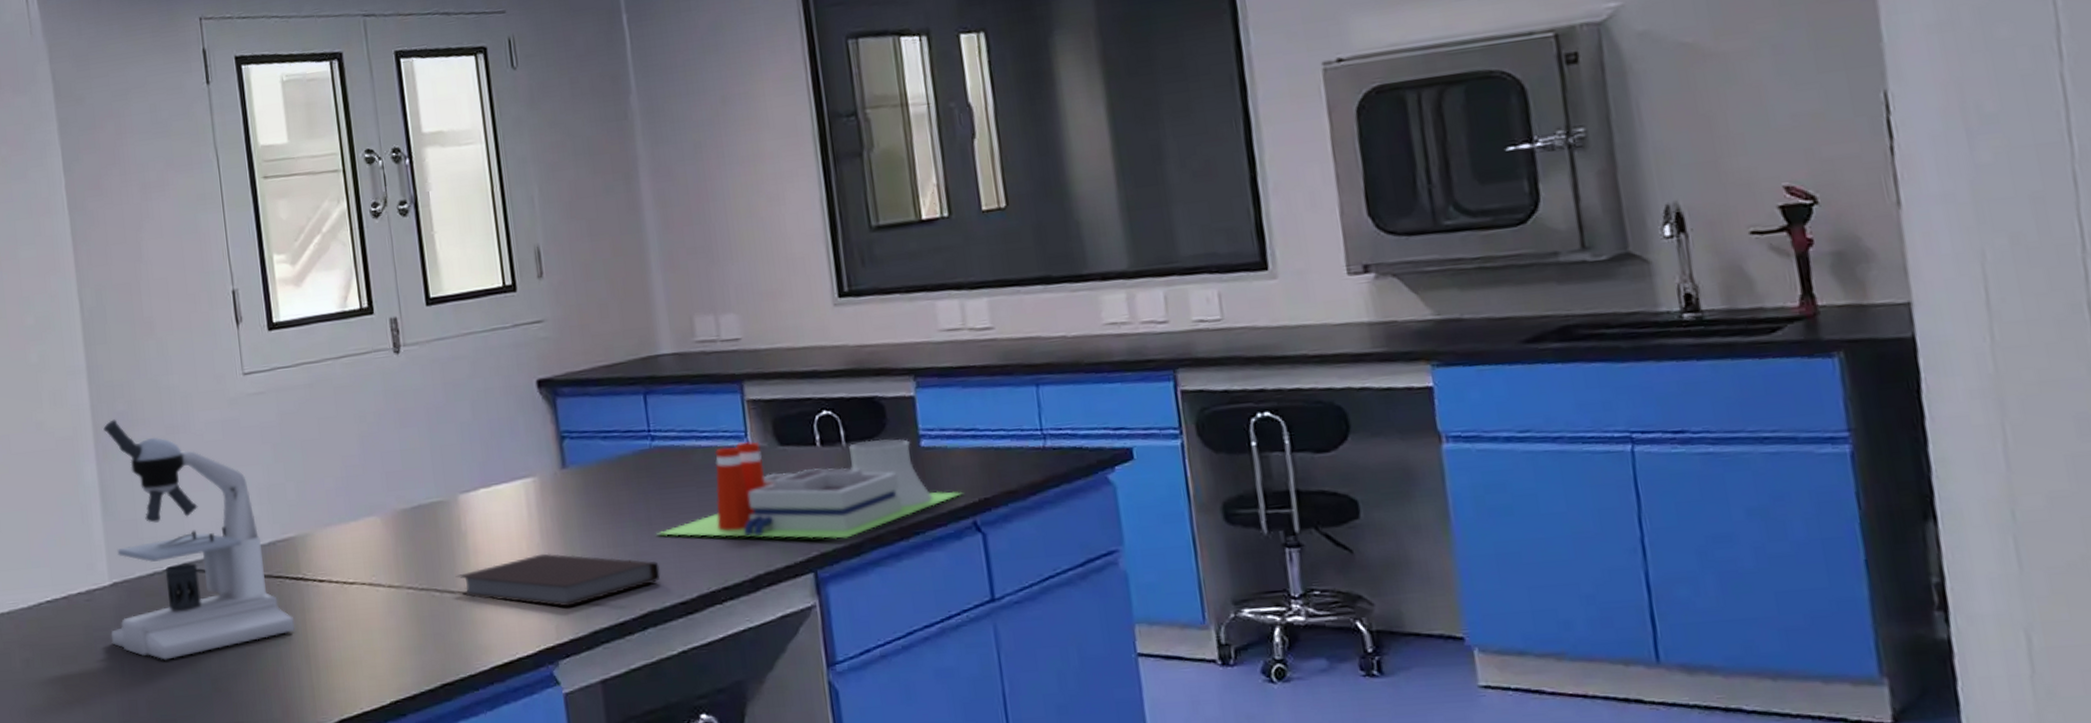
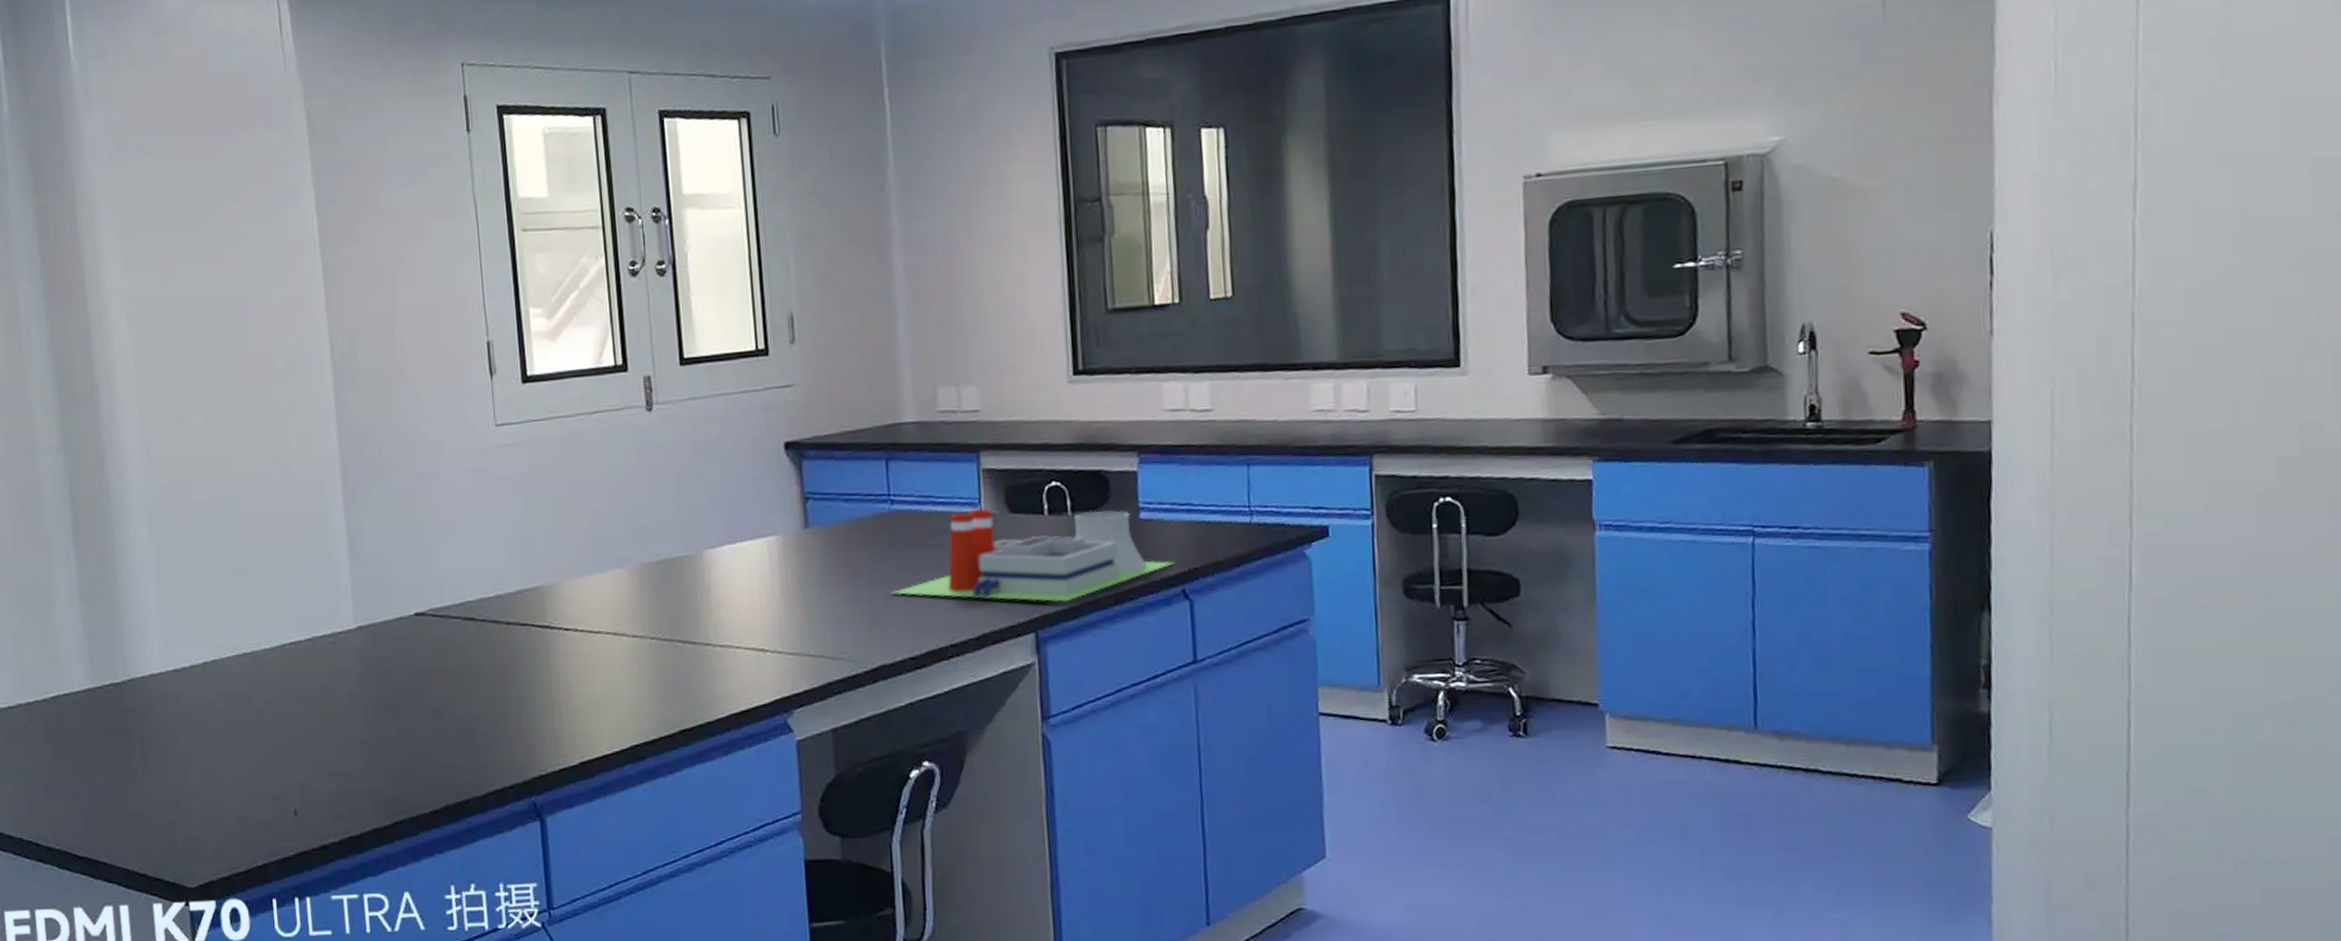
microscope: present [103,419,295,660] -> none [352,465,539,702]
notebook: present [455,553,661,607] -> none [698,608,893,660]

